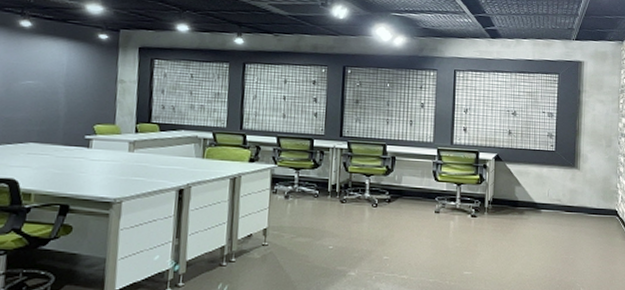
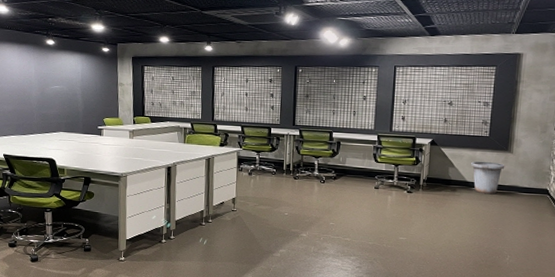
trash can: none [538,178,573,217] -> present [471,161,505,195]

